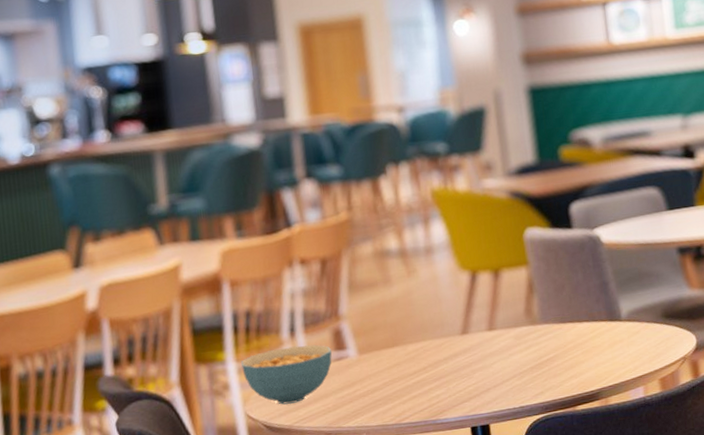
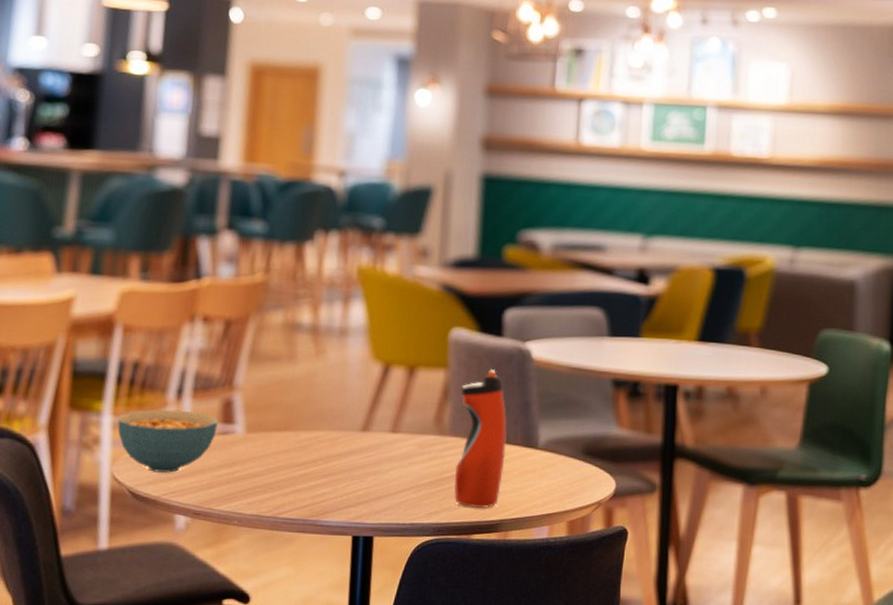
water bottle: none [543,259,595,383] -> present [453,370,507,508]

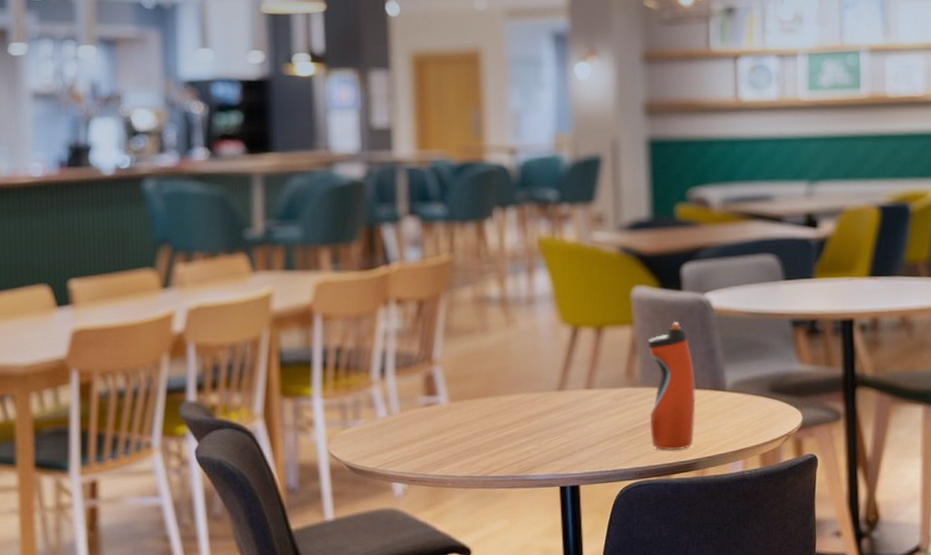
cereal bowl: present [117,409,218,474] -> none [327,387,422,447]

